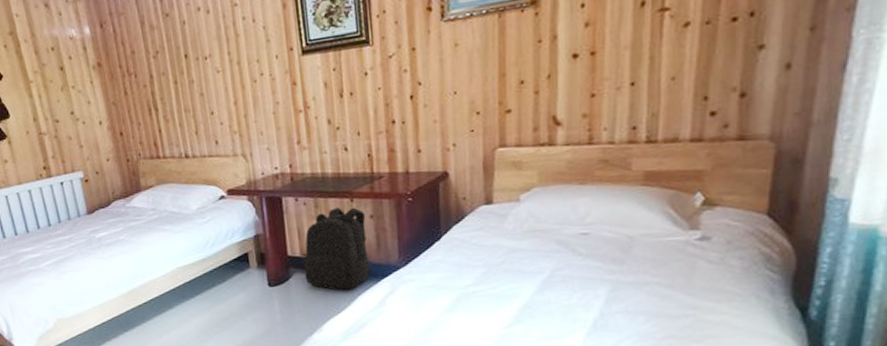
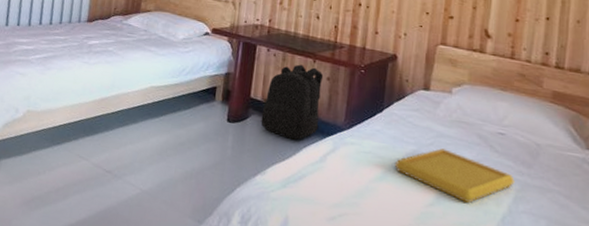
serving tray: none [463,264,605,316] -> present [394,148,515,204]

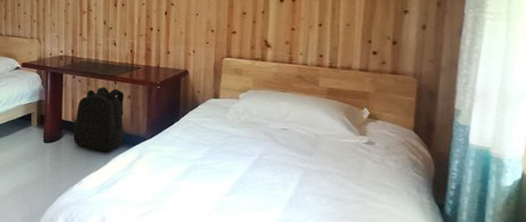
serving tray: present [394,148,515,204] -> none [193,147,299,191]

